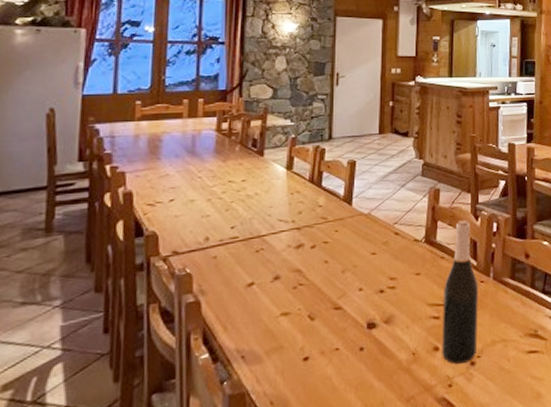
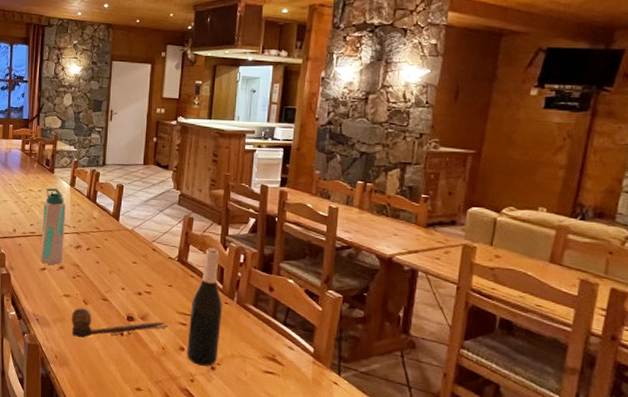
water bottle: none [246,174,281,278] -> present [40,187,66,265]
spoon: none [292,321,417,368] -> present [71,308,168,339]

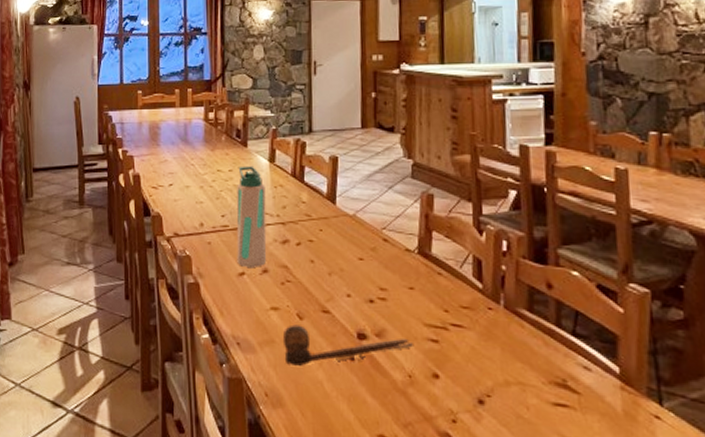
wine bottle: present [186,247,223,366] -> none [441,233,487,400]

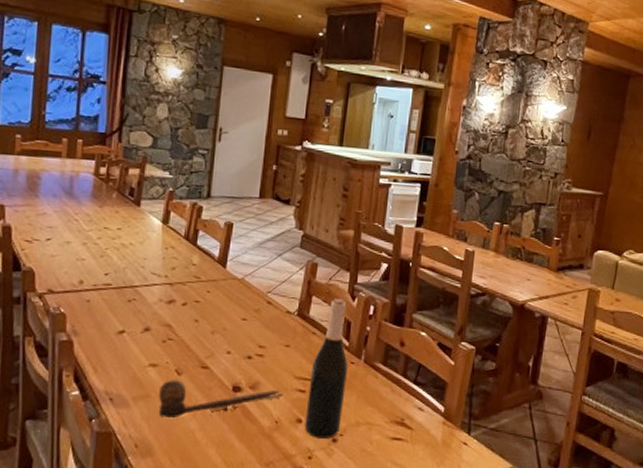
water bottle: present [236,166,267,269] -> none [117,225,156,327]
wine bottle: none [441,233,487,400] -> present [304,298,349,439]

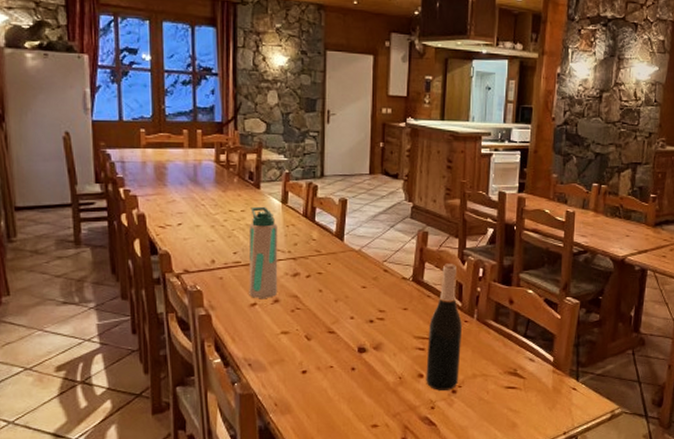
water bottle: none [117,225,156,327] -> present [248,206,278,299]
spoon: present [158,380,283,419] -> none [291,345,404,380]

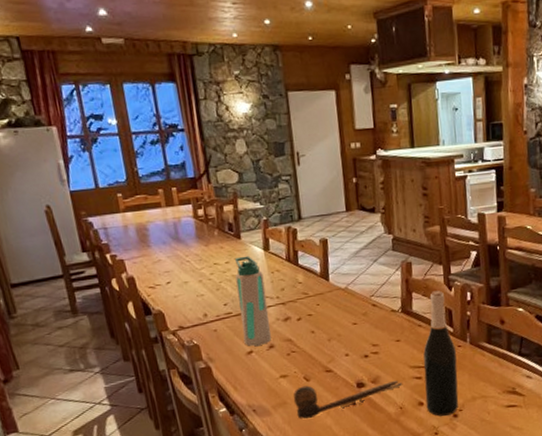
spoon: none [291,345,404,380] -> present [293,381,402,419]

